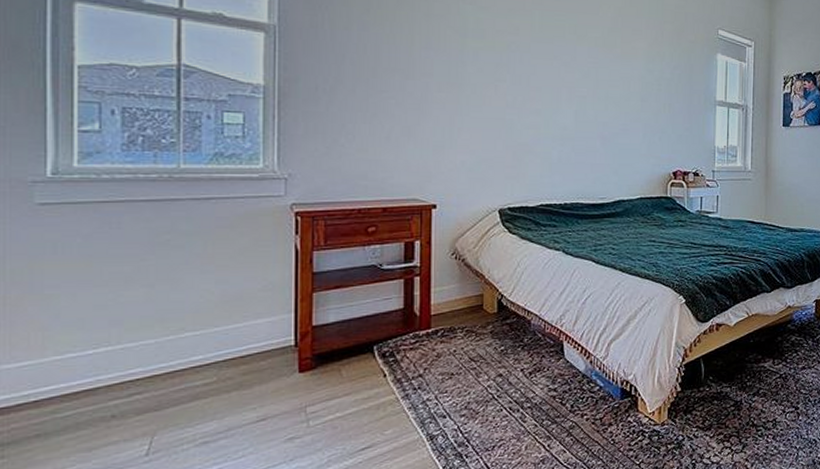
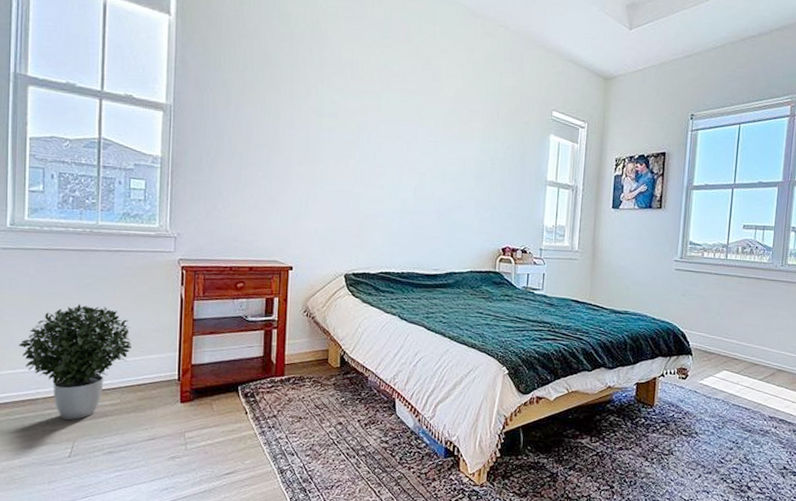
potted plant: none [69,266,231,411] -> present [19,304,132,421]

